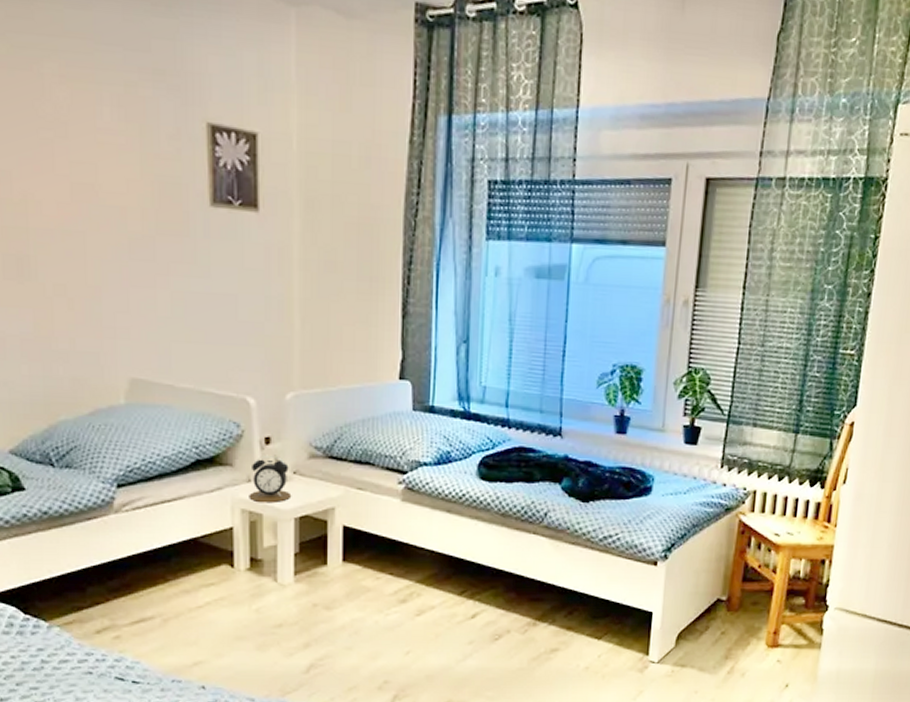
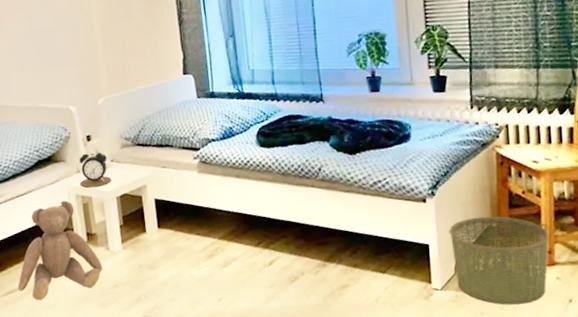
teddy bear: none [149,514,267,634] -> present [17,200,103,300]
basket: none [675,588,778,685] -> present [449,216,549,305]

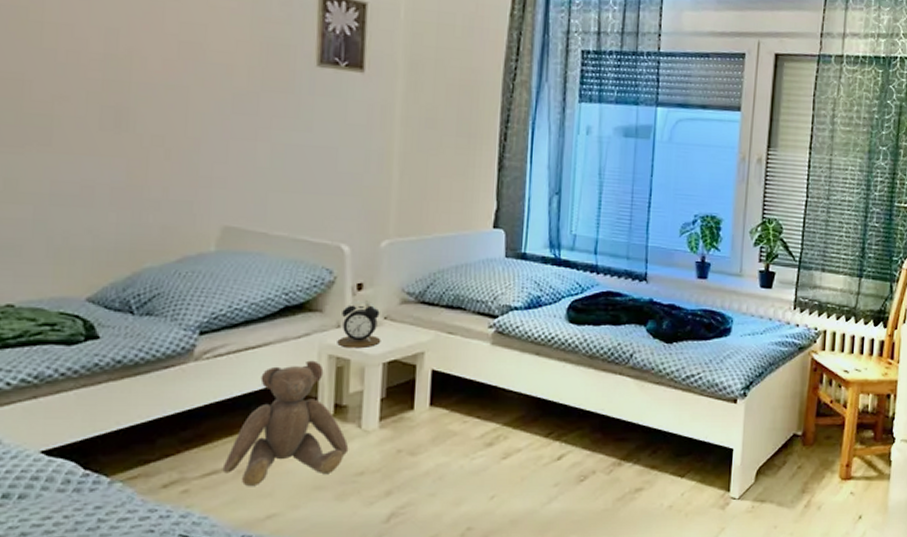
basket: present [449,216,549,305] -> none [755,423,850,519]

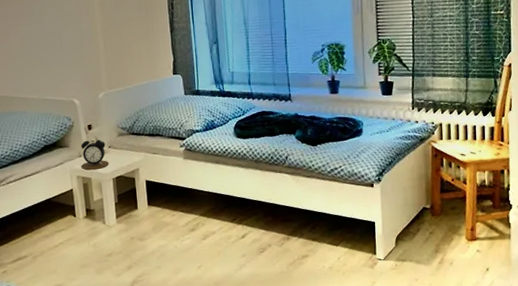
teddy bear: present [222,360,349,486] -> none [24,180,100,267]

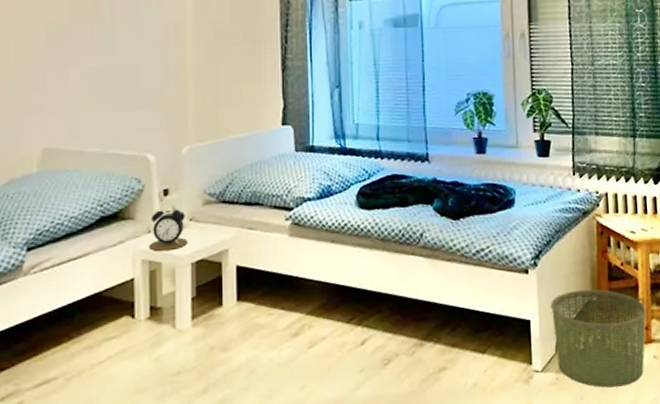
basket: none [391,199,472,273] -> present [550,289,646,388]

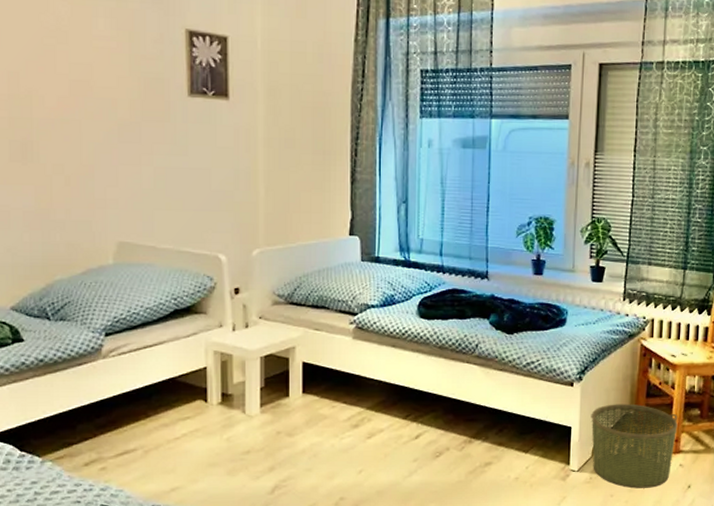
alarm clock: present [149,206,188,252] -> none [220,304,258,345]

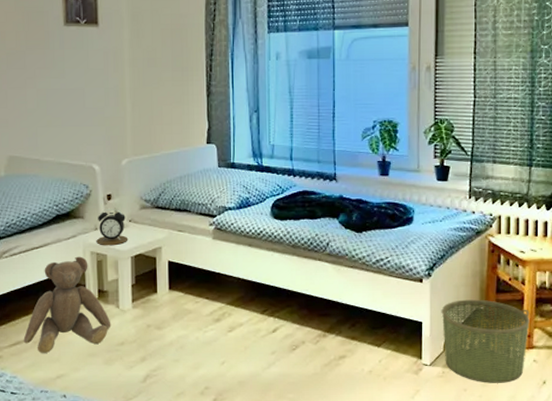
teddy bear: none [132,356,236,463] -> present [23,256,111,353]
alarm clock: none [220,304,258,345] -> present [96,209,128,246]

